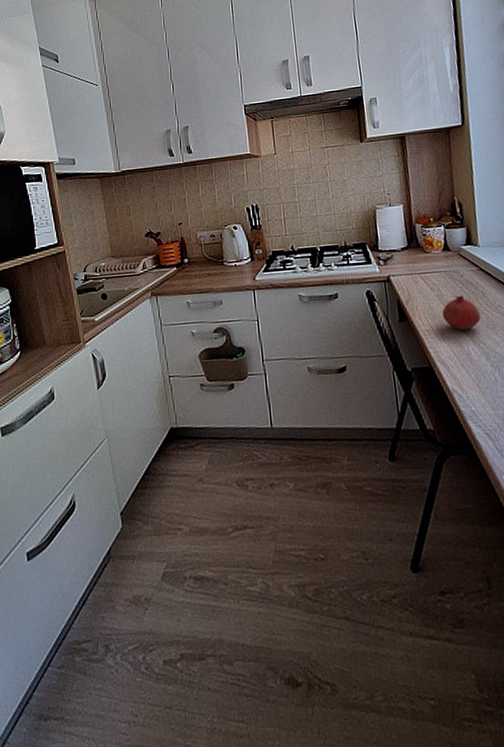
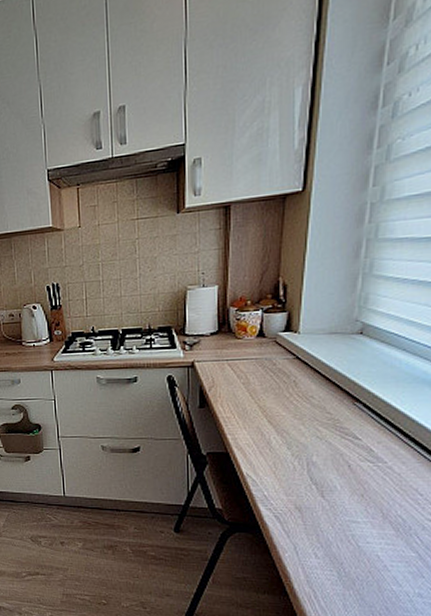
fruit: present [442,295,481,331] -> none [246,384,288,420]

